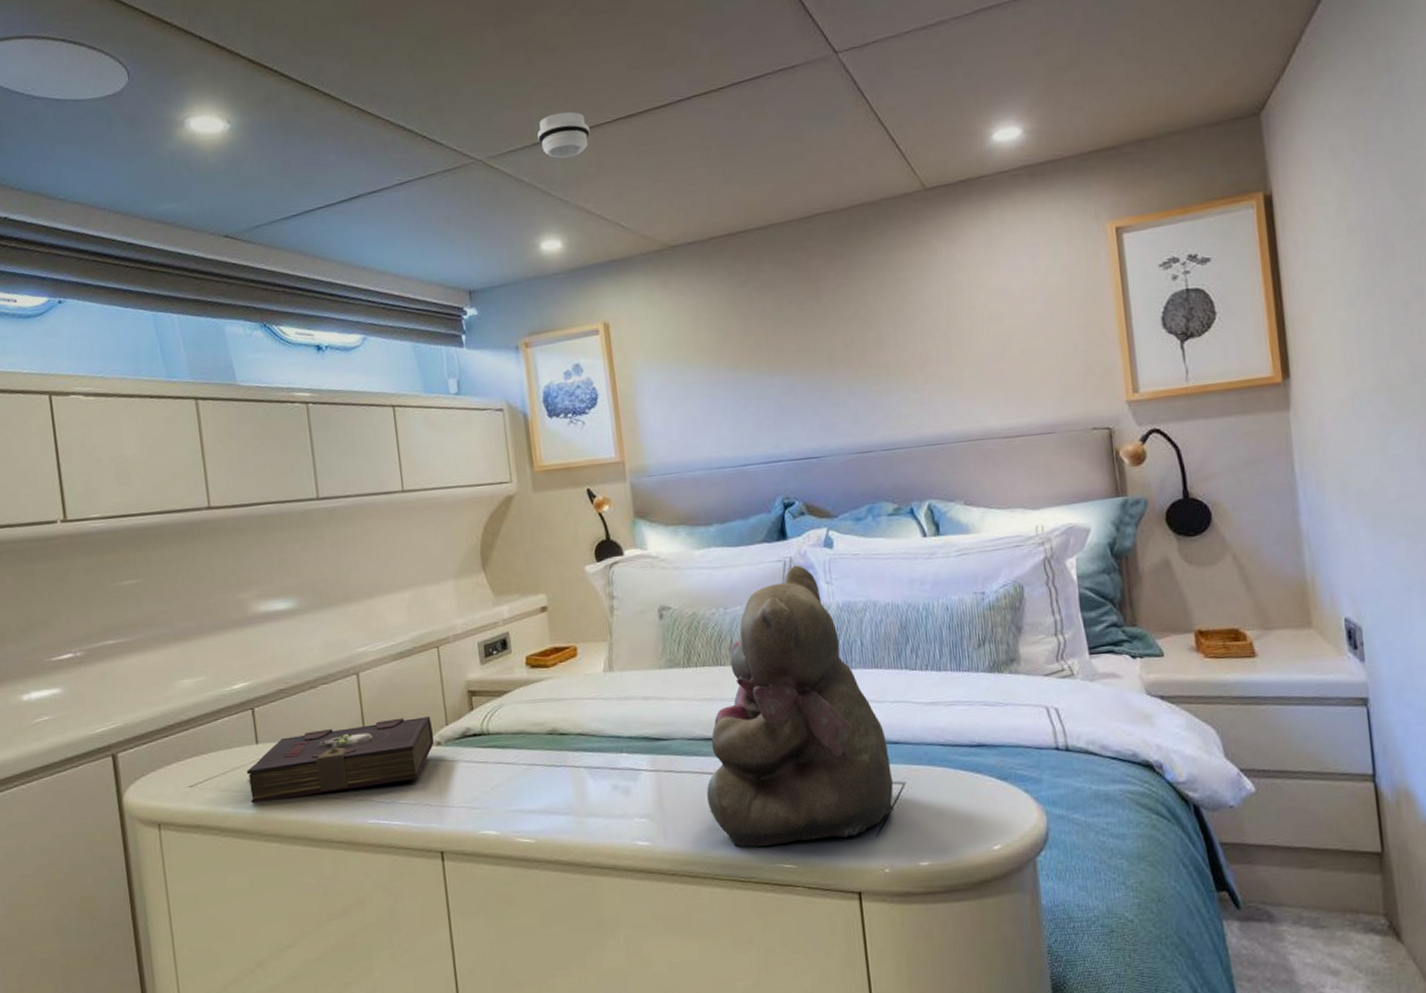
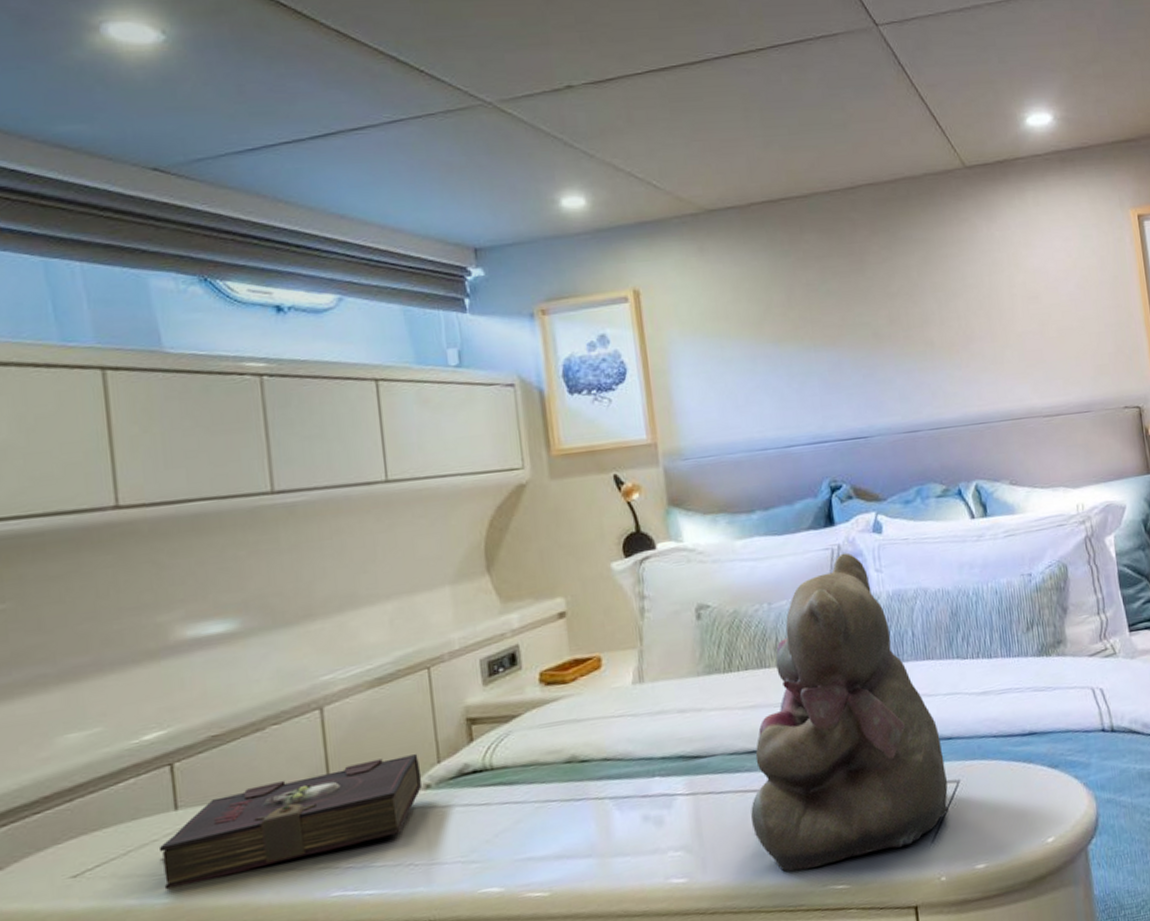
smoke detector: present [537,111,590,159] -> none [558,58,618,108]

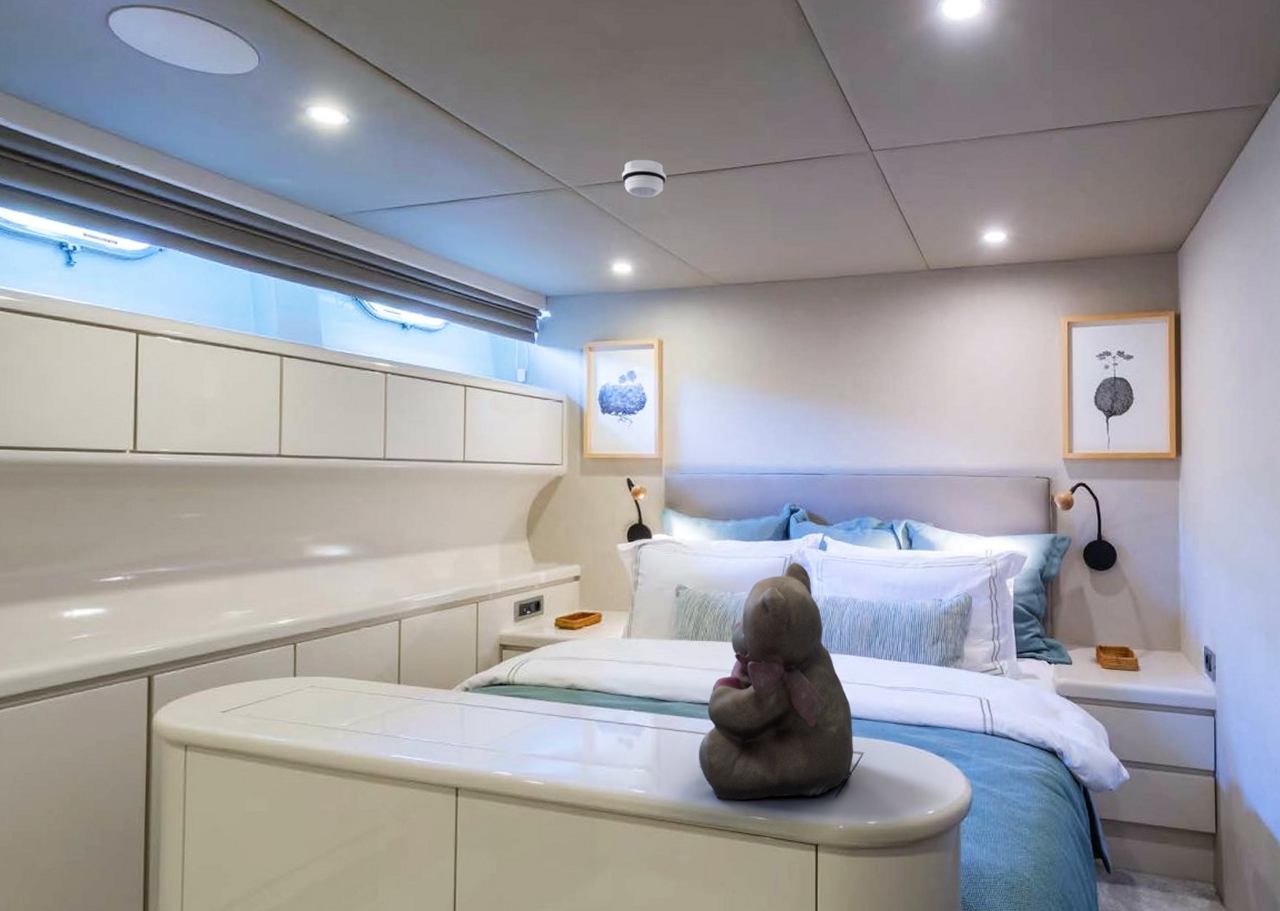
book: present [158,754,422,889] -> none [280,664,464,731]
smoke detector: none [558,58,618,108] -> present [622,159,666,197]

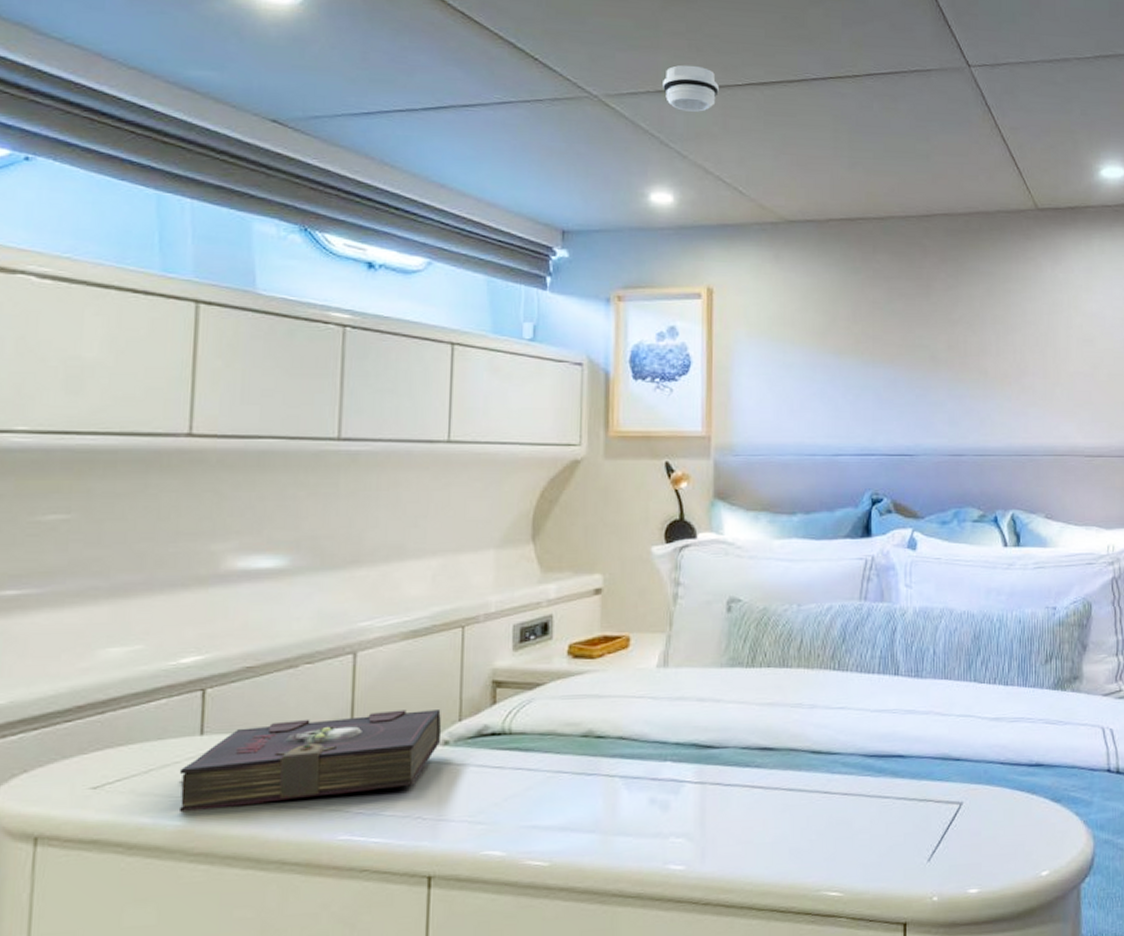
book: none [280,664,464,731] -> present [178,710,442,811]
teddy bear: present [699,562,853,800] -> none [755,565,950,873]

